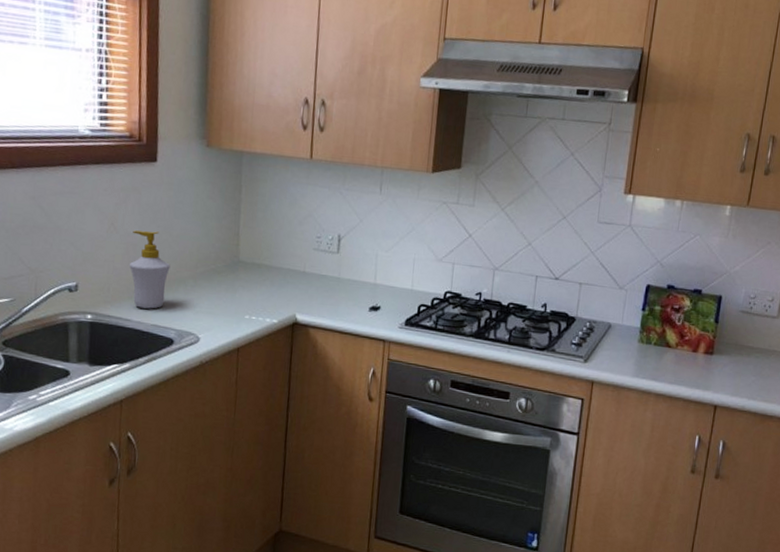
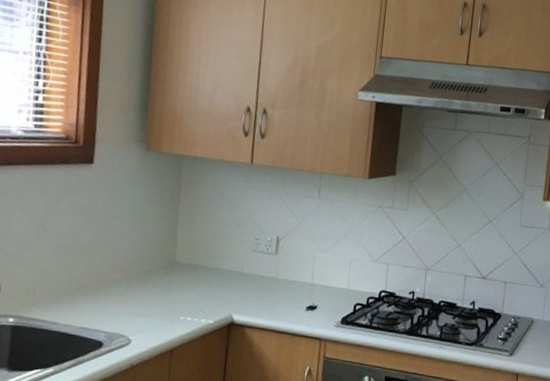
soap bottle: present [130,230,170,309] -> none [59,231,103,311]

